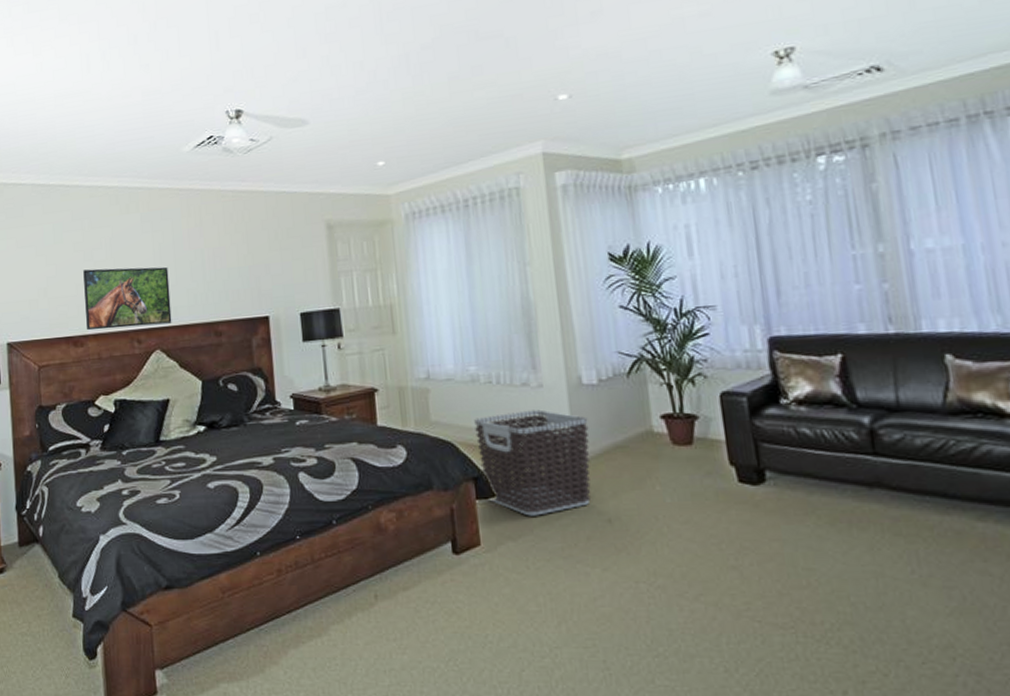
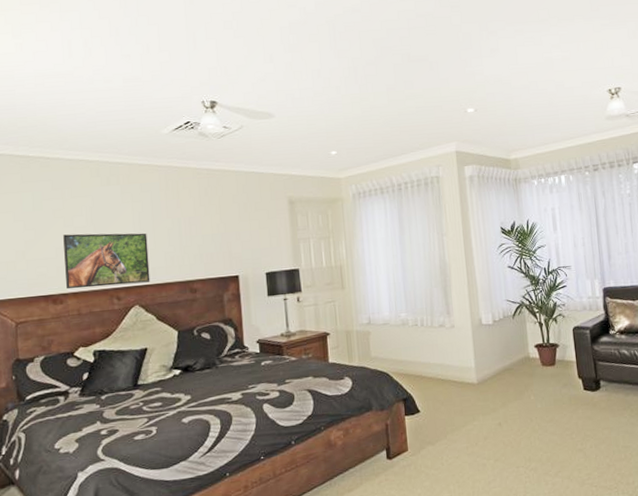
clothes hamper: present [474,409,591,516] -> none [404,344,487,426]

